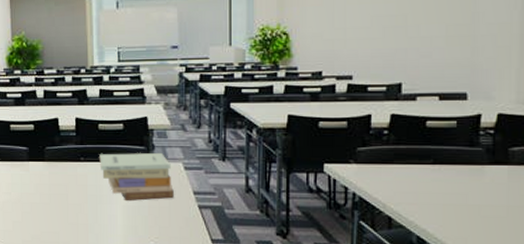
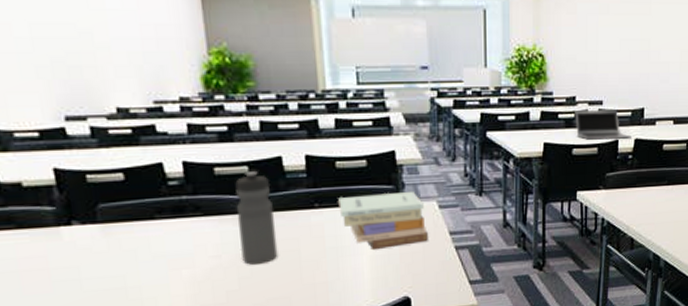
water bottle: none [23,129,51,203] -> present [235,171,278,265]
laptop: none [321,84,387,113] -> present [575,109,631,140]

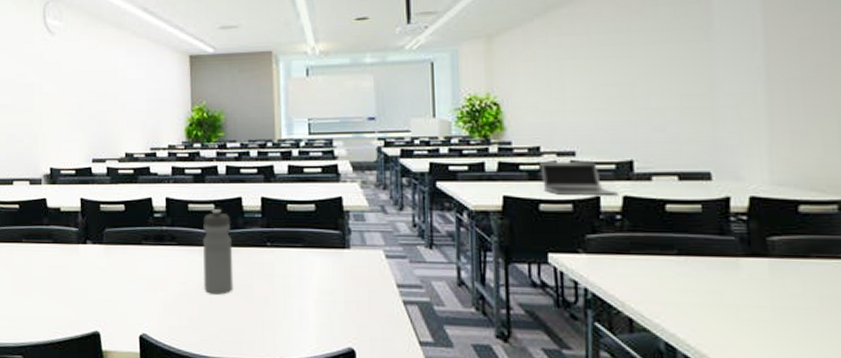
books: present [338,191,428,249] -> none [288,237,374,294]

